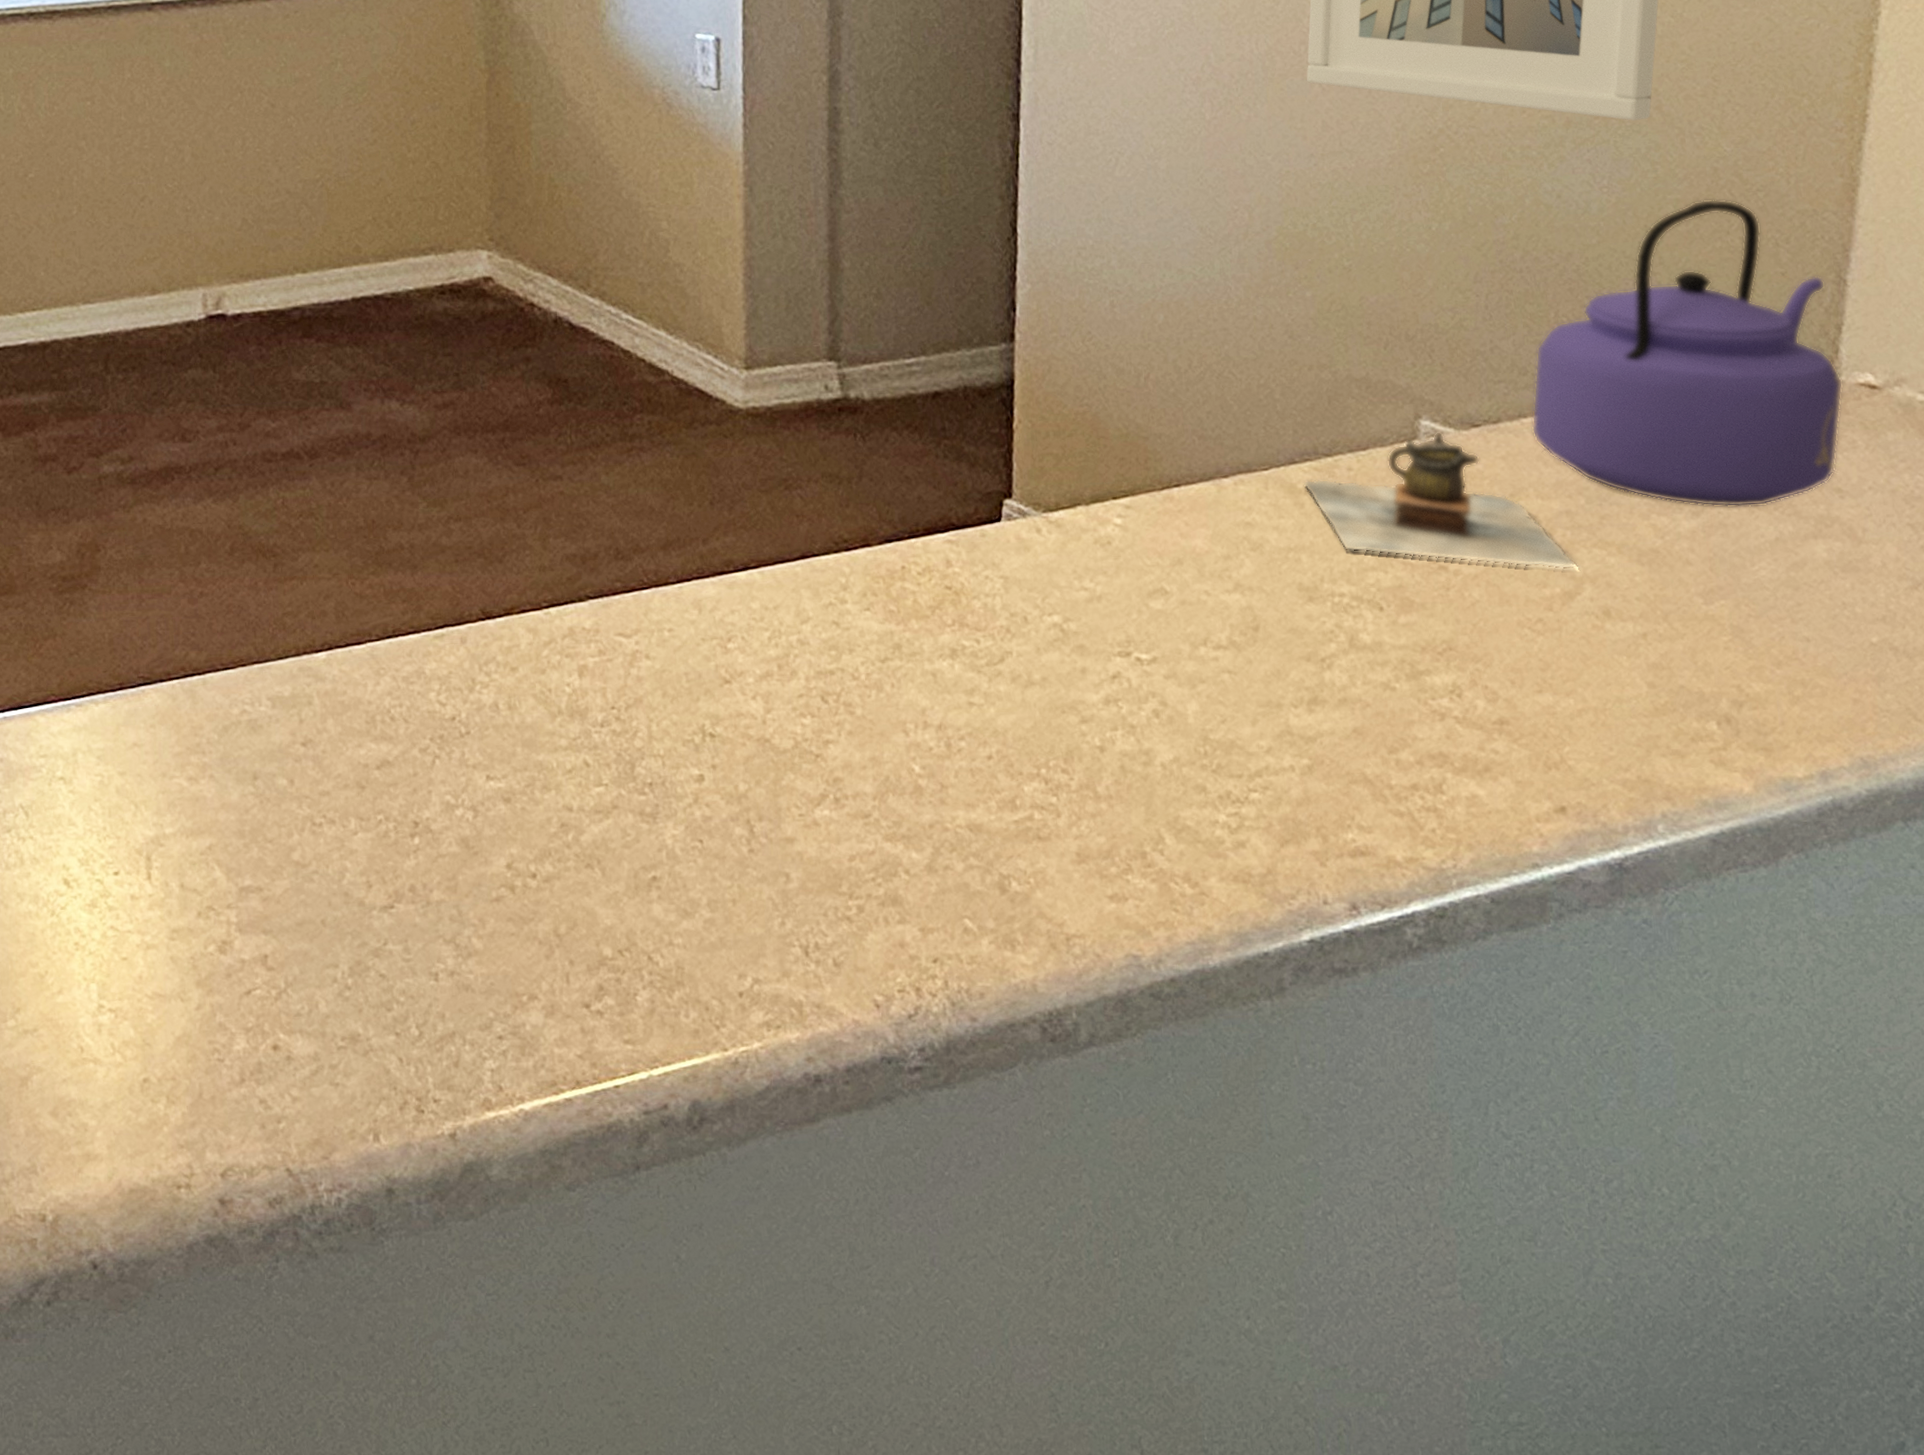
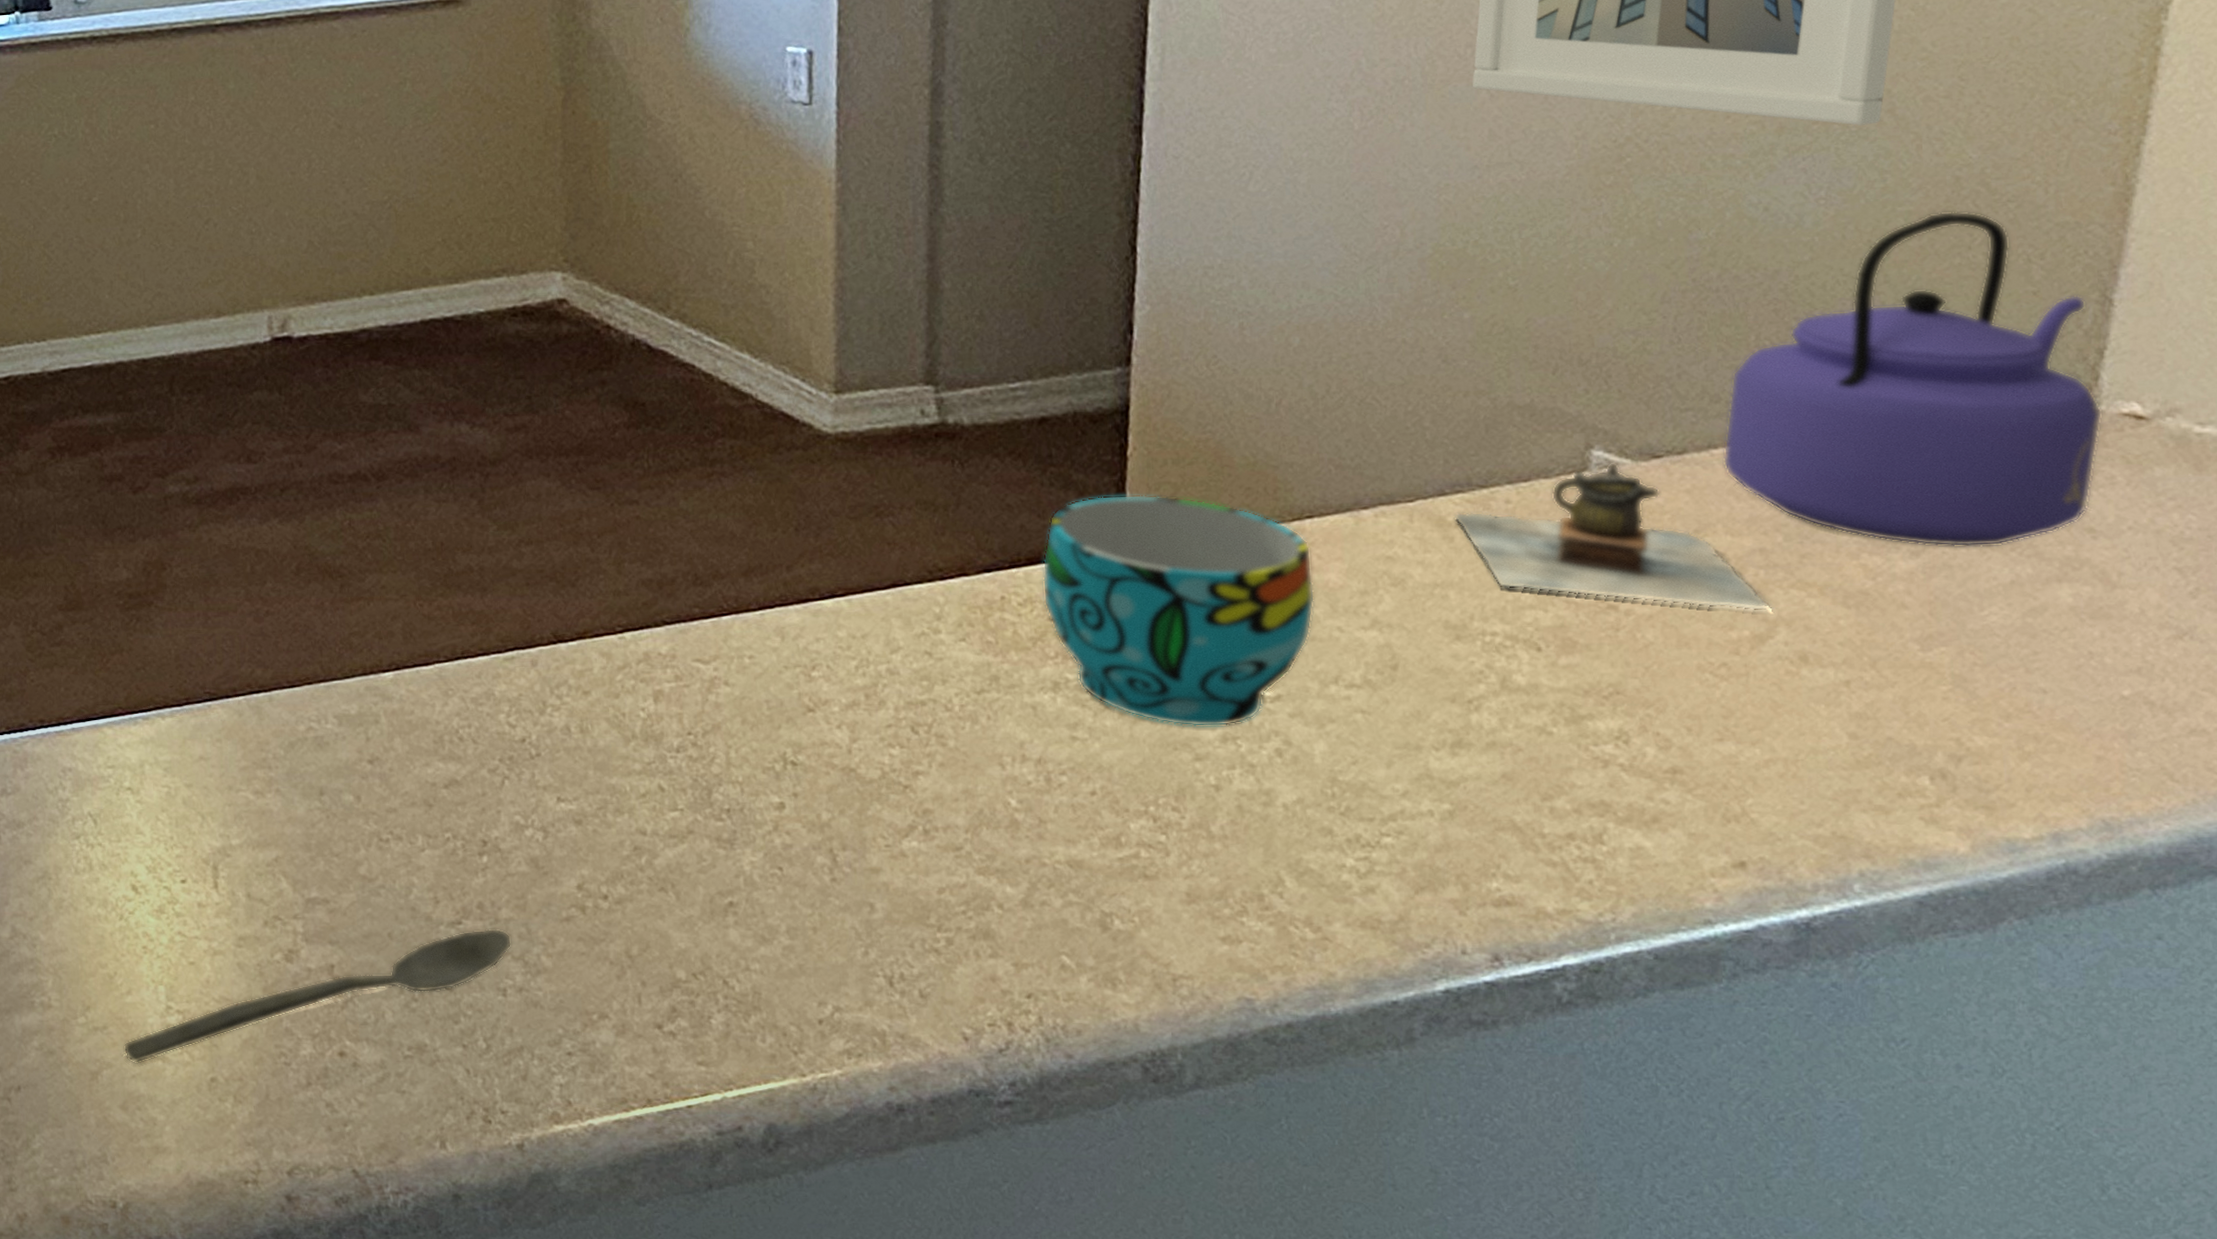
spoon: none [54,911,444,1067] -> present [123,928,512,1064]
cup: none [938,465,1184,691] -> present [1042,494,1315,727]

